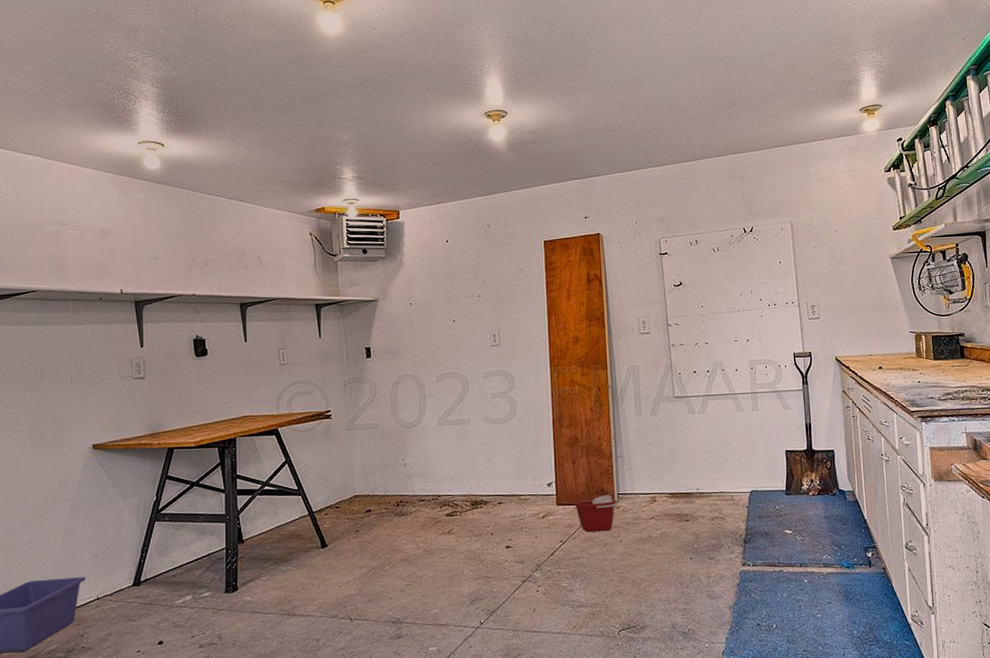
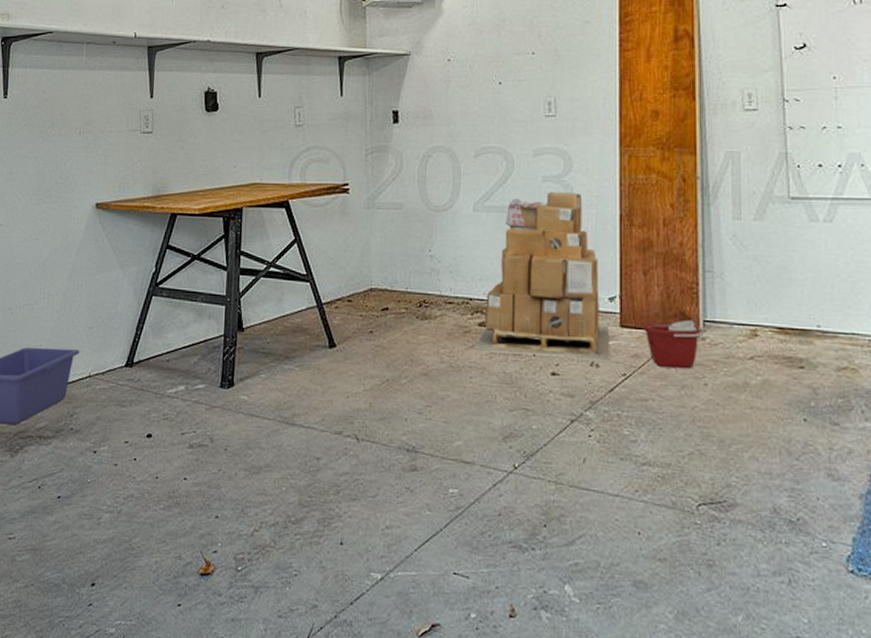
cardboard boxes: none [443,404,550,539] -> present [473,192,610,369]

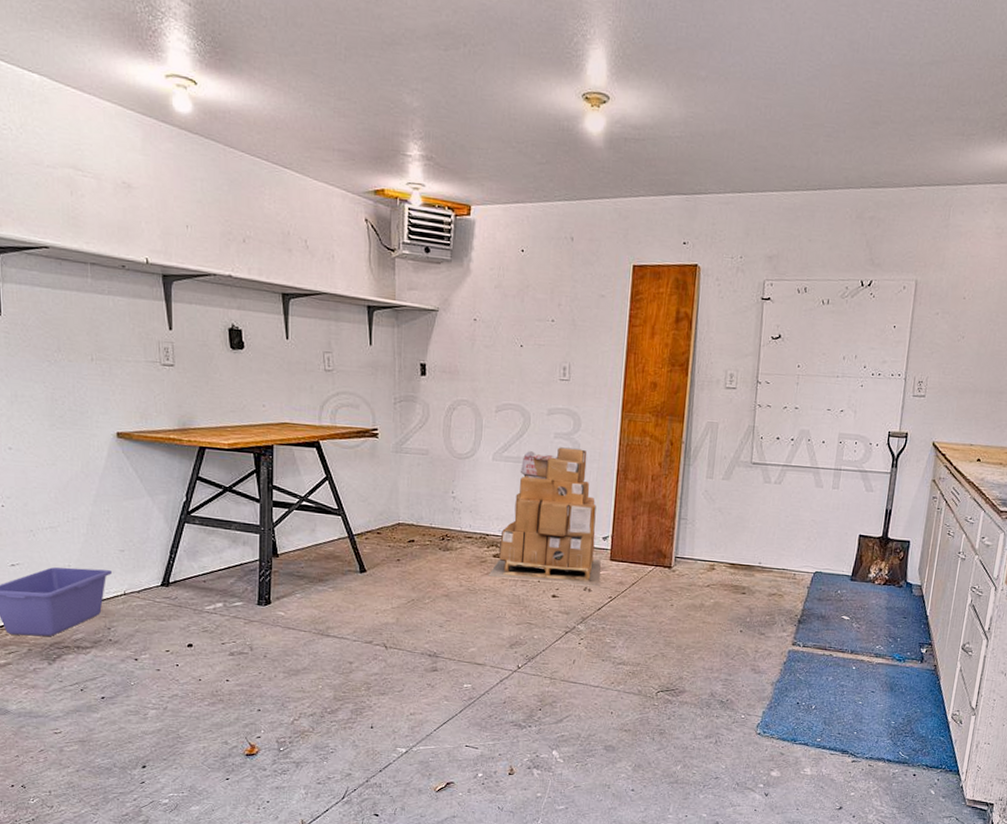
bucket: present [643,319,703,369] -> none [628,556,674,593]

